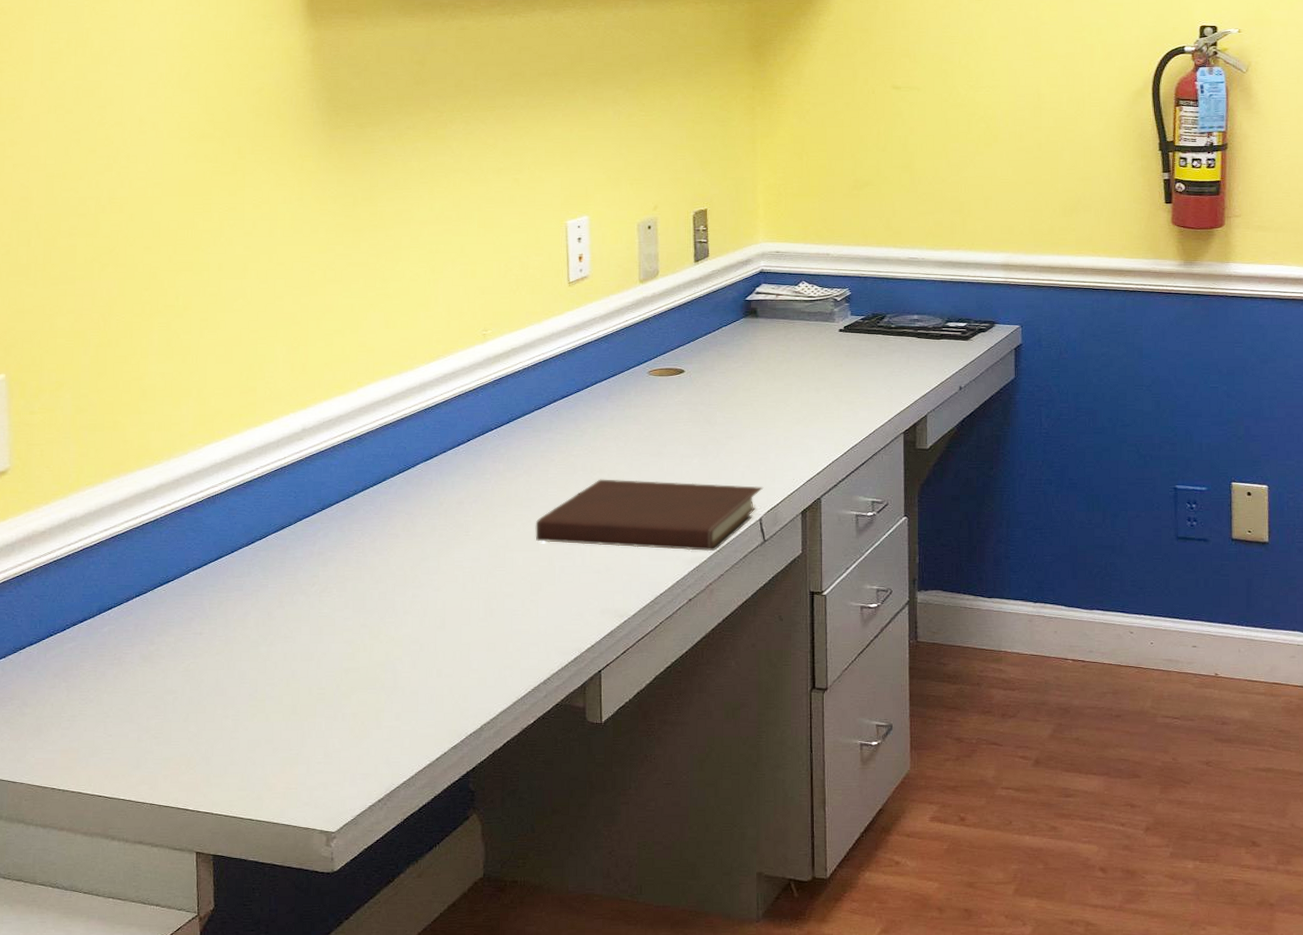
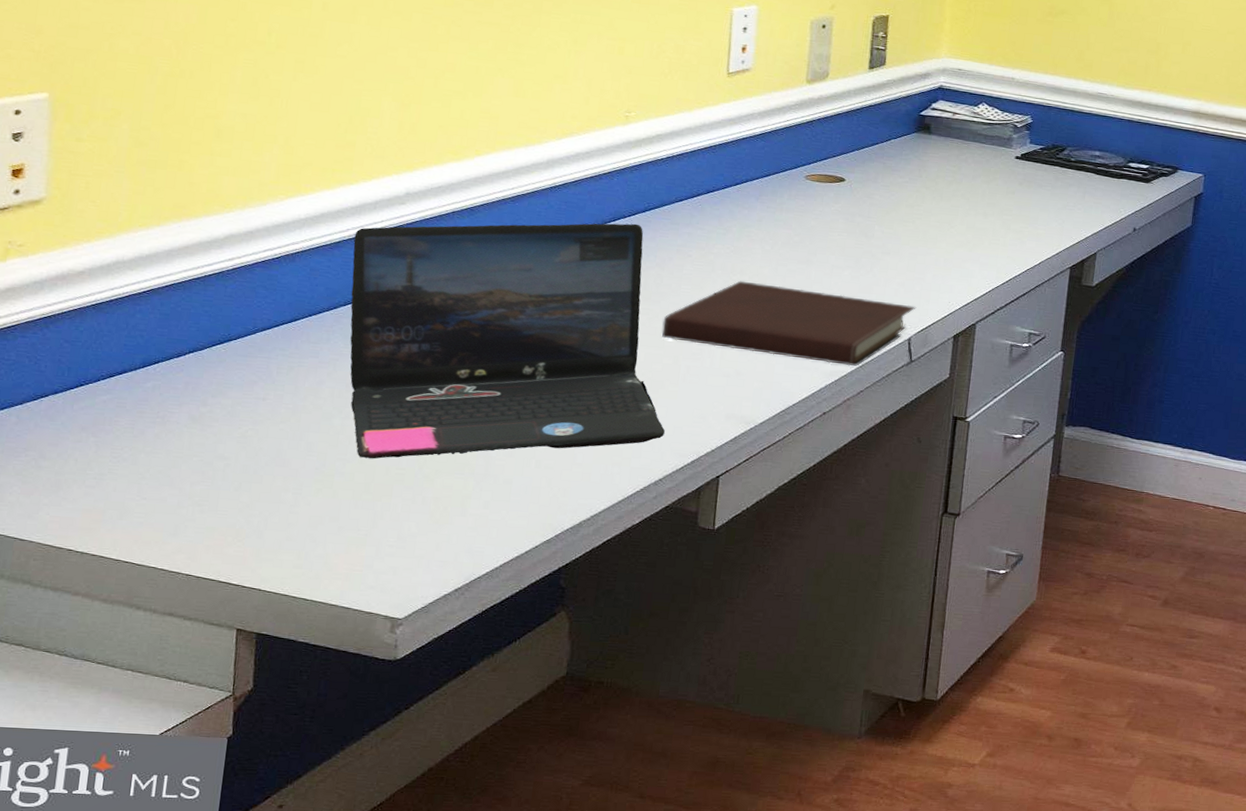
laptop: none [263,435,548,682] -> present [350,223,665,459]

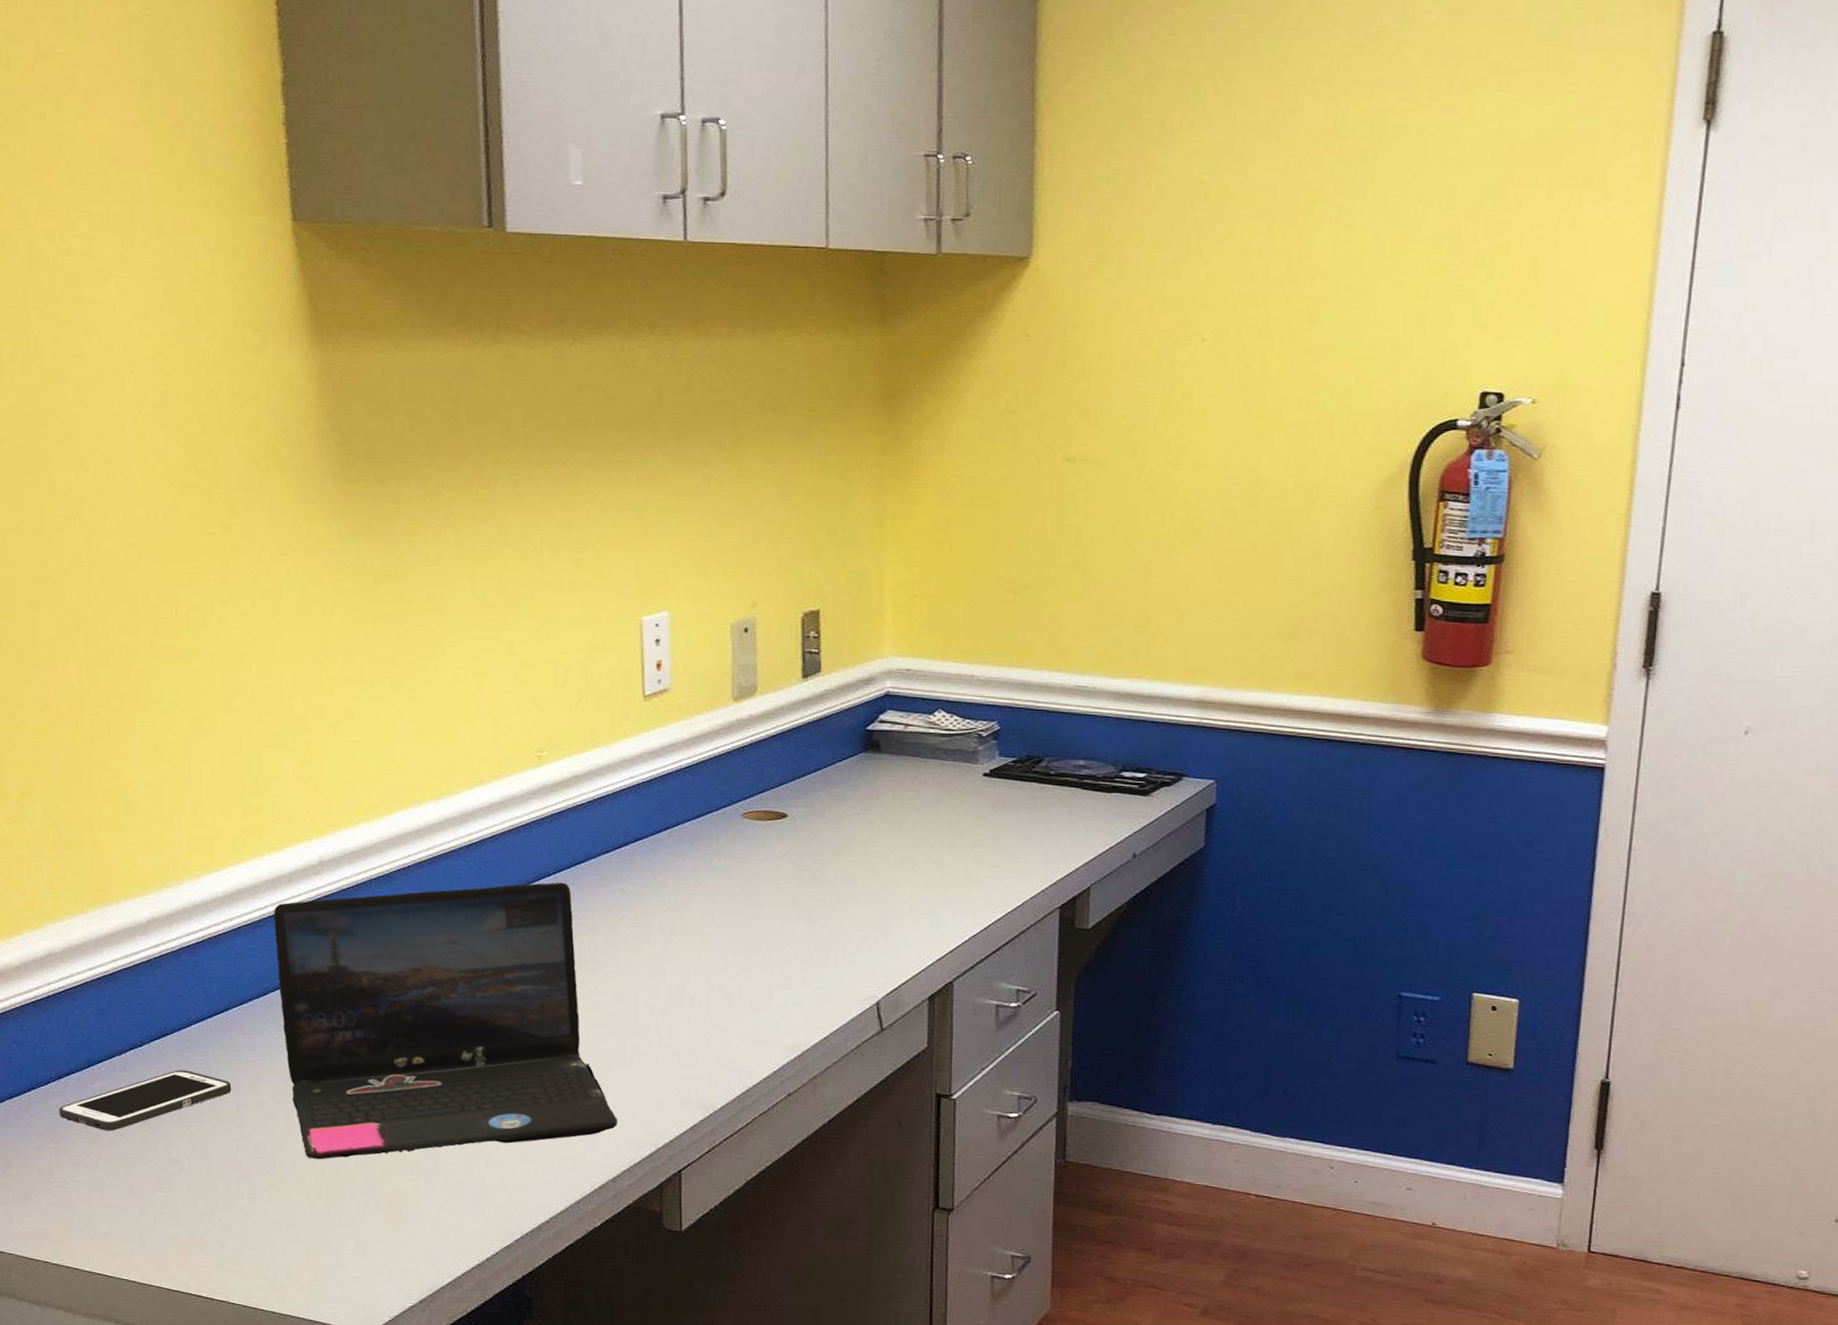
cell phone: none [105,373,291,428] -> present [59,1070,232,1131]
notebook: present [661,280,917,366] -> none [602,942,883,1038]

